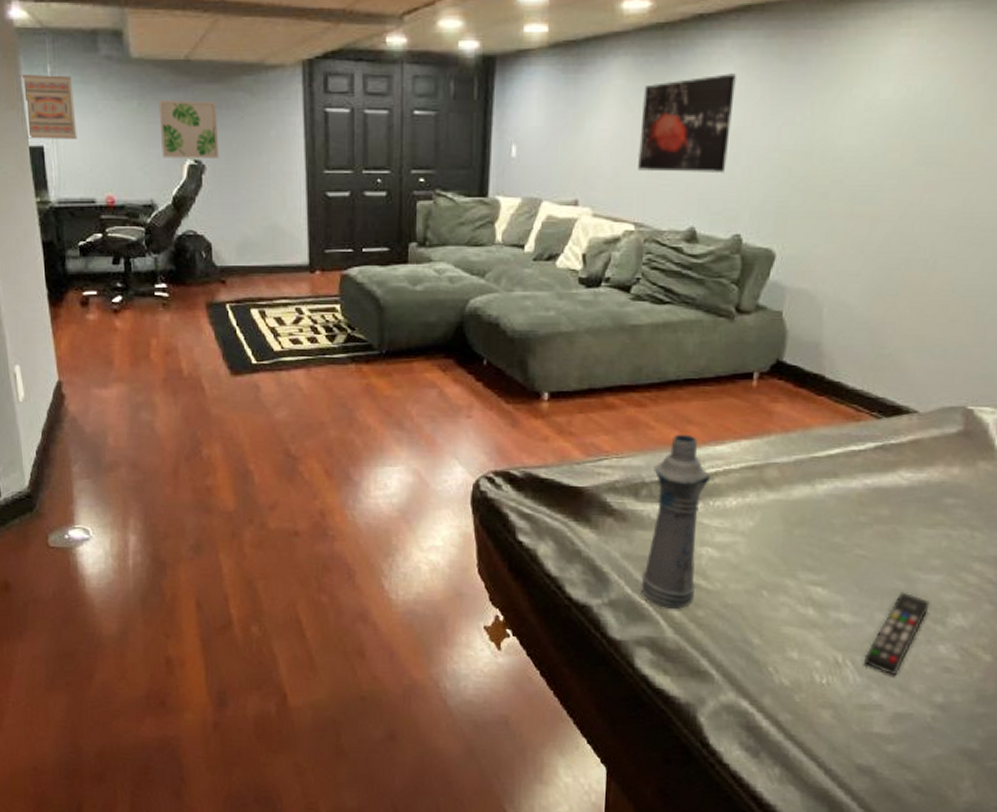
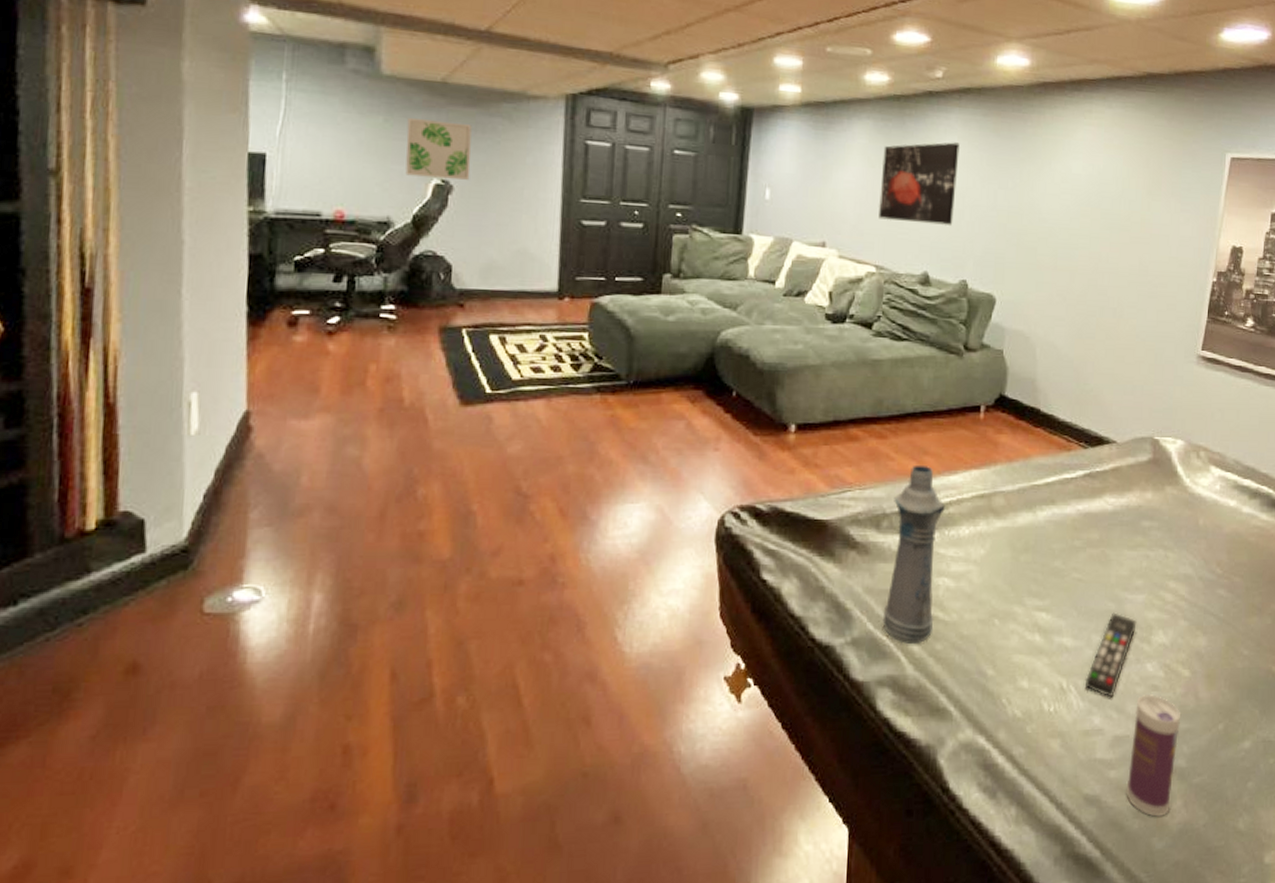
wall art: present [20,73,77,139] -> none [247,77,311,149]
beverage can: none [905,676,977,794] -> present [1126,694,1180,817]

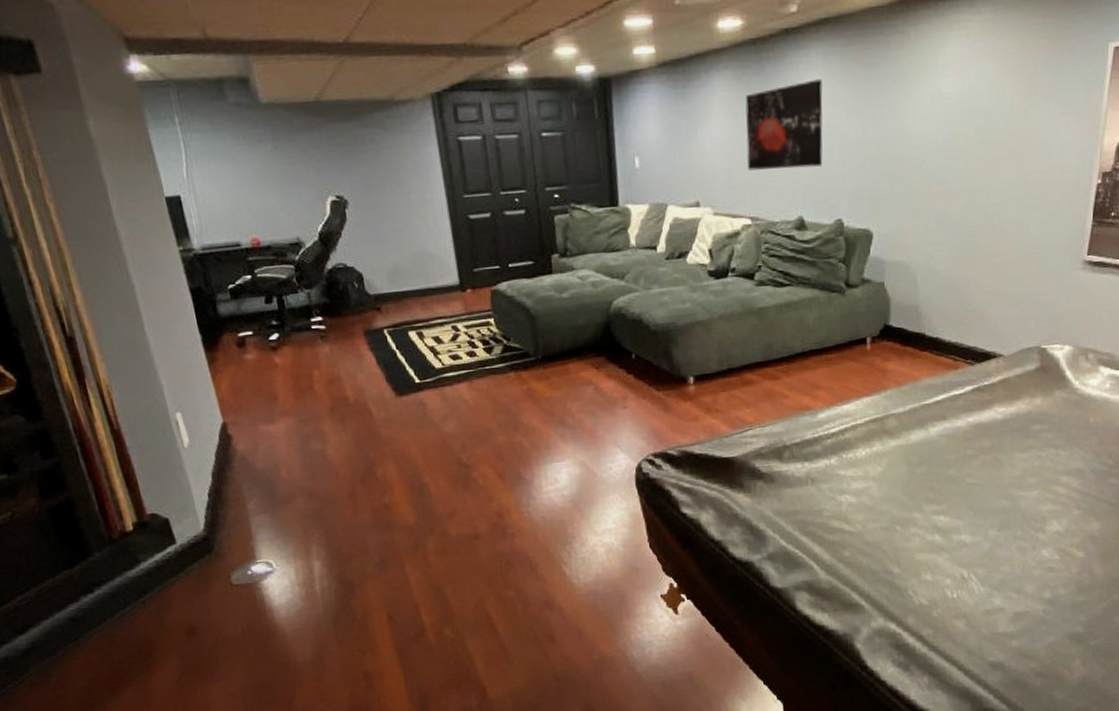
wall art: present [405,117,472,180] -> none [293,138,361,197]
bottle: present [882,464,946,645] -> none [792,398,842,554]
remote control: present [1085,612,1137,698] -> none [984,509,1031,582]
beverage can: present [1126,694,1180,817] -> none [1028,575,1076,675]

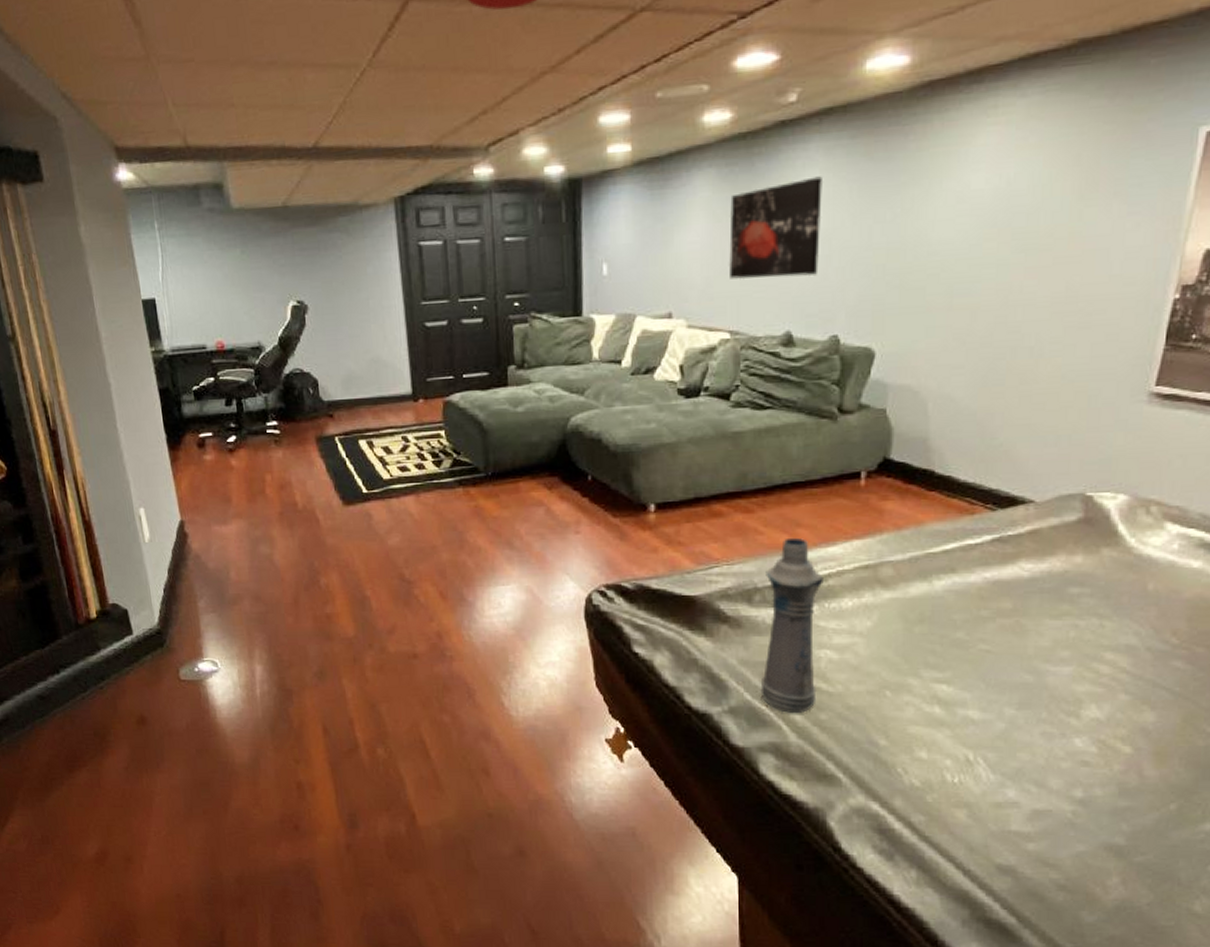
bottle: none [792,398,842,554] -> present [760,537,825,714]

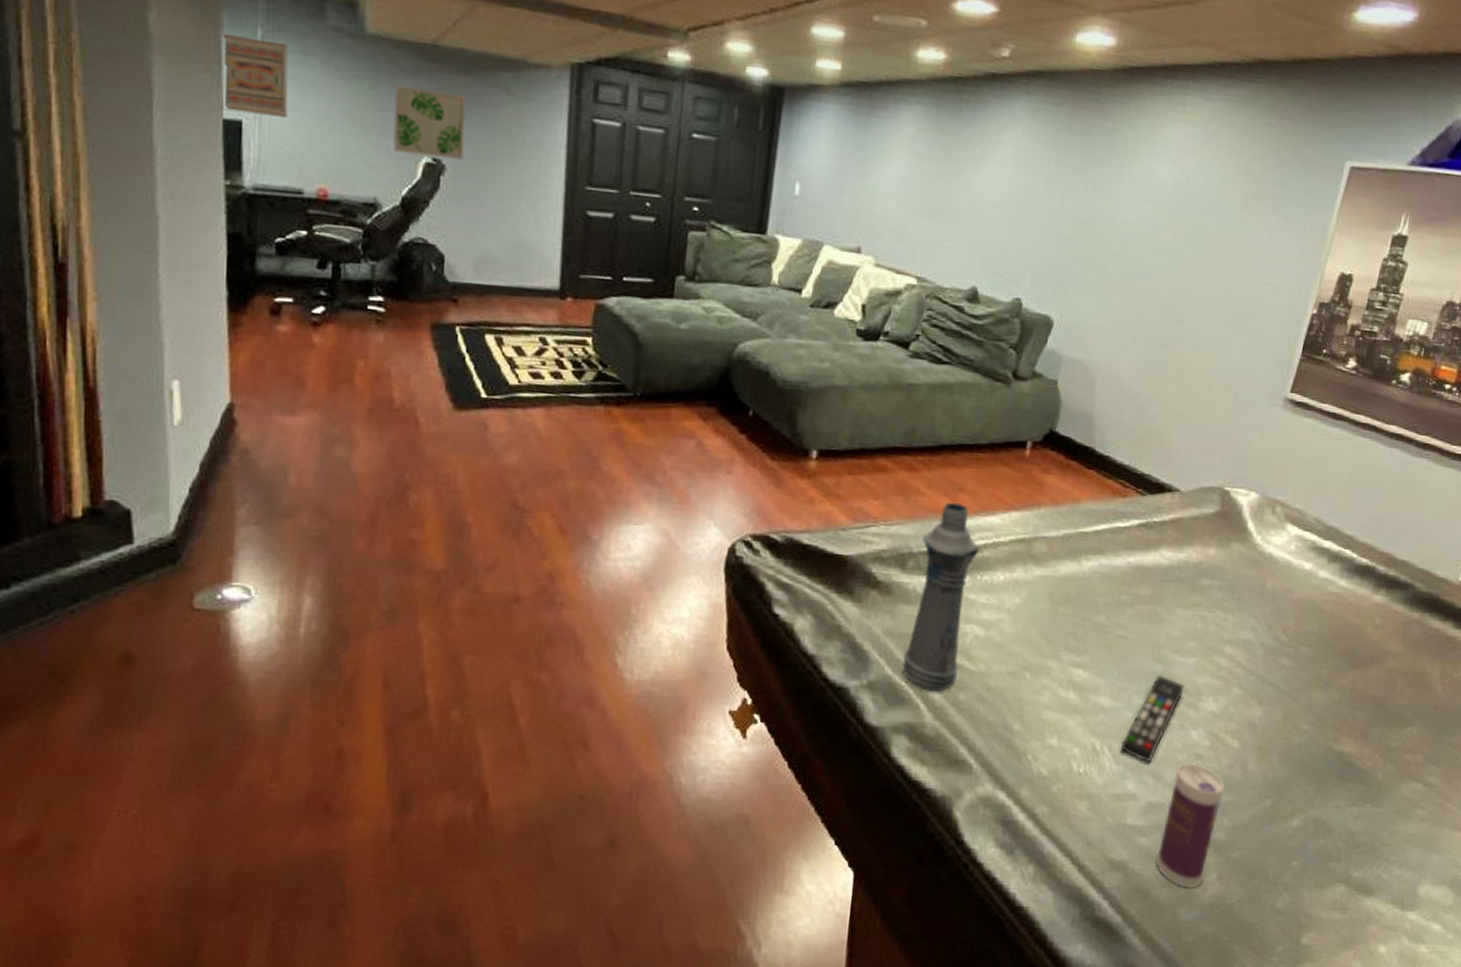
wall art: none [130,230,186,293] -> present [220,32,289,117]
wall art: none [260,243,321,301] -> present [393,84,466,159]
wall art: present [729,176,822,279] -> none [924,135,1024,234]
remote control: none [996,685,1062,772] -> present [1121,675,1185,763]
beverage can: none [1048,770,1119,891] -> present [1155,763,1224,888]

